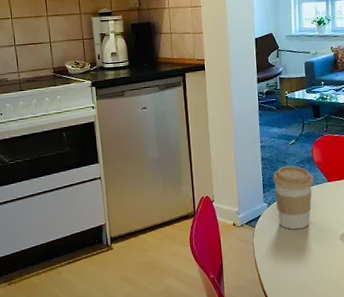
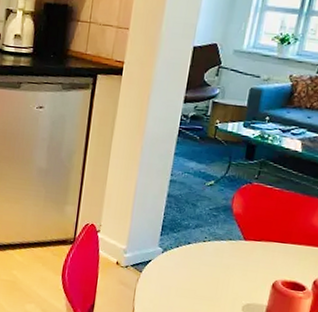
coffee cup: present [273,165,314,230] -> none [171,209,227,287]

